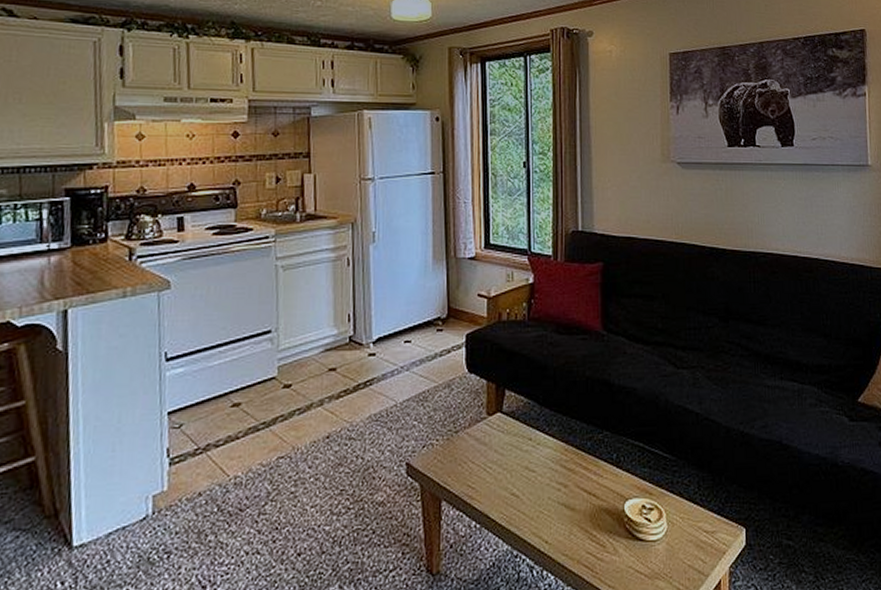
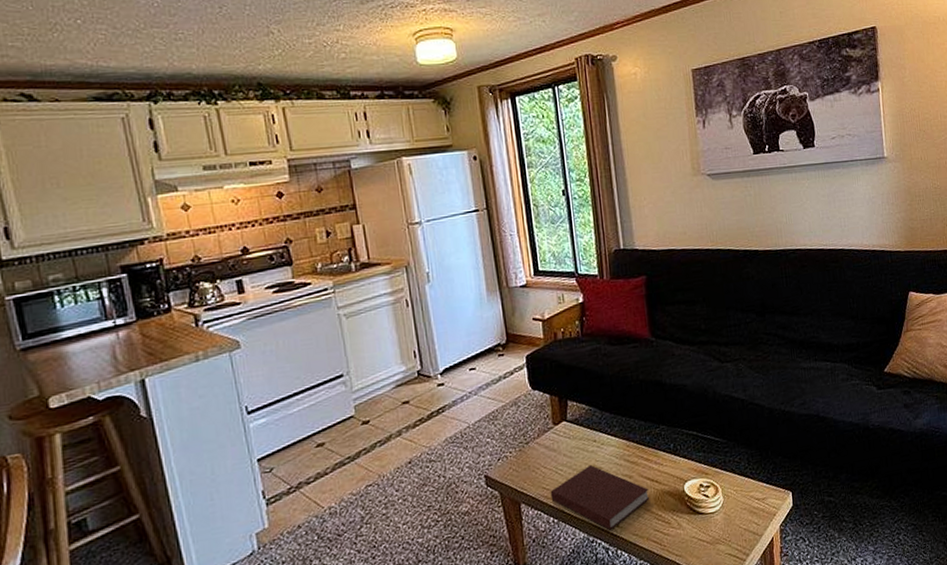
notebook: none [475,465,585,546] -> present [550,464,650,530]

